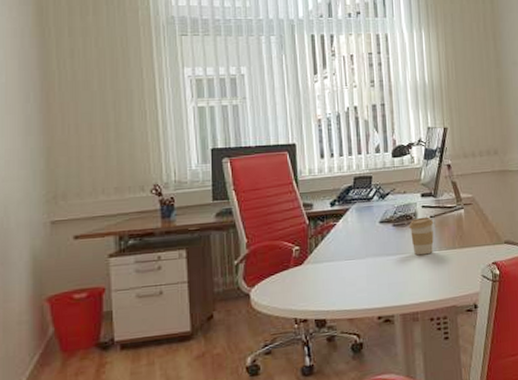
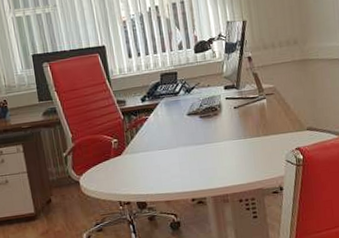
coffee cup: present [409,217,434,256] -> none [214,108,239,144]

